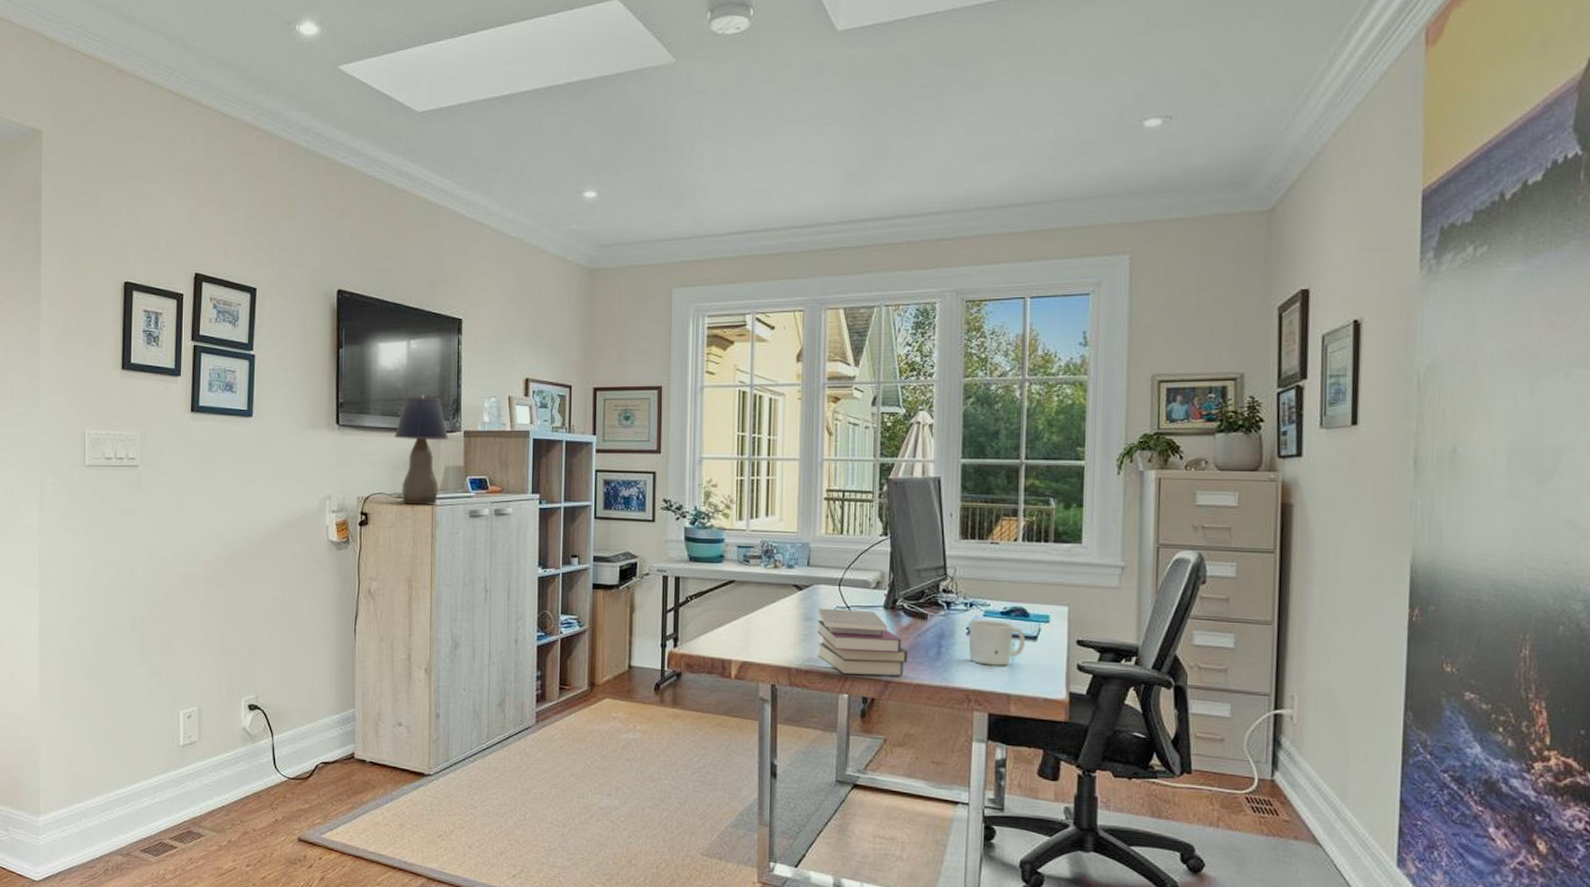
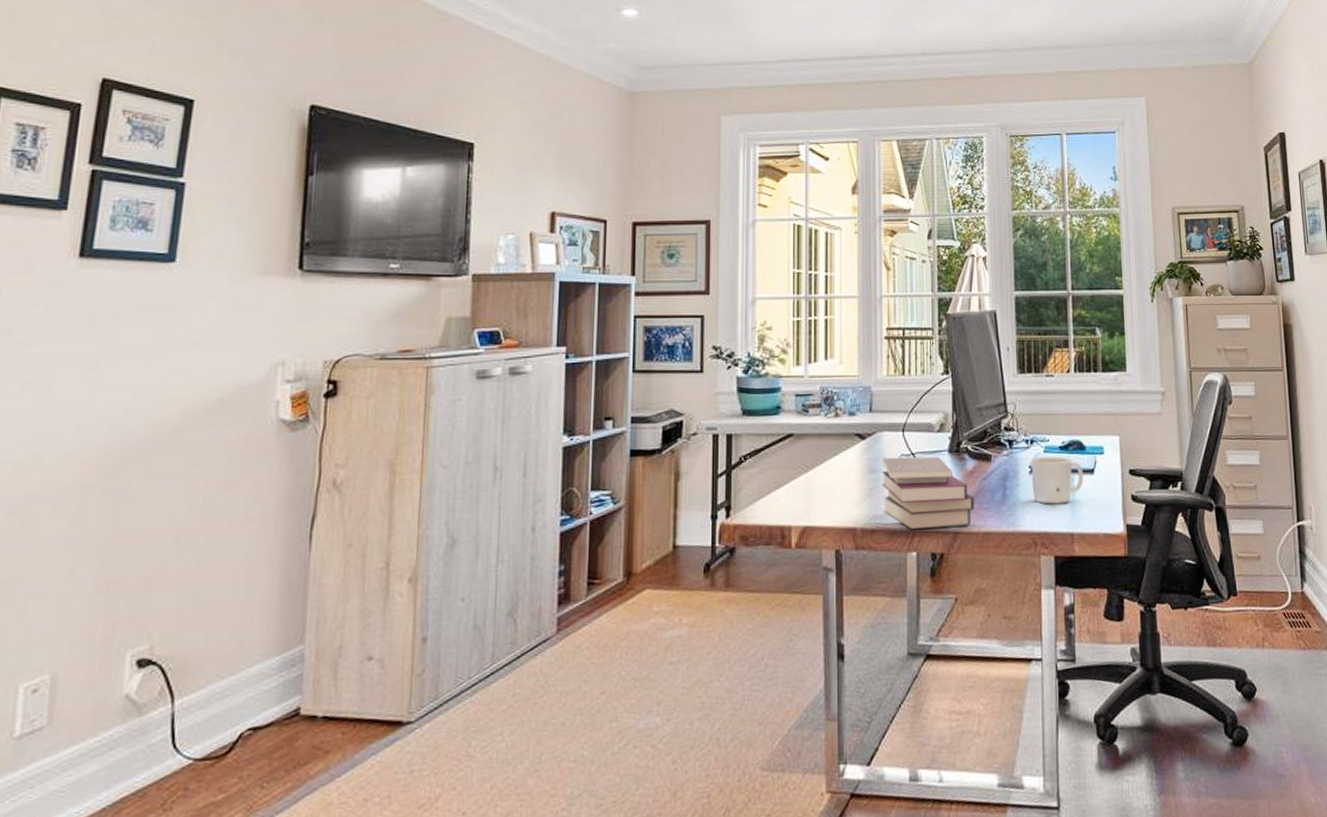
table lamp: present [393,395,449,505] -> none [378,232,452,367]

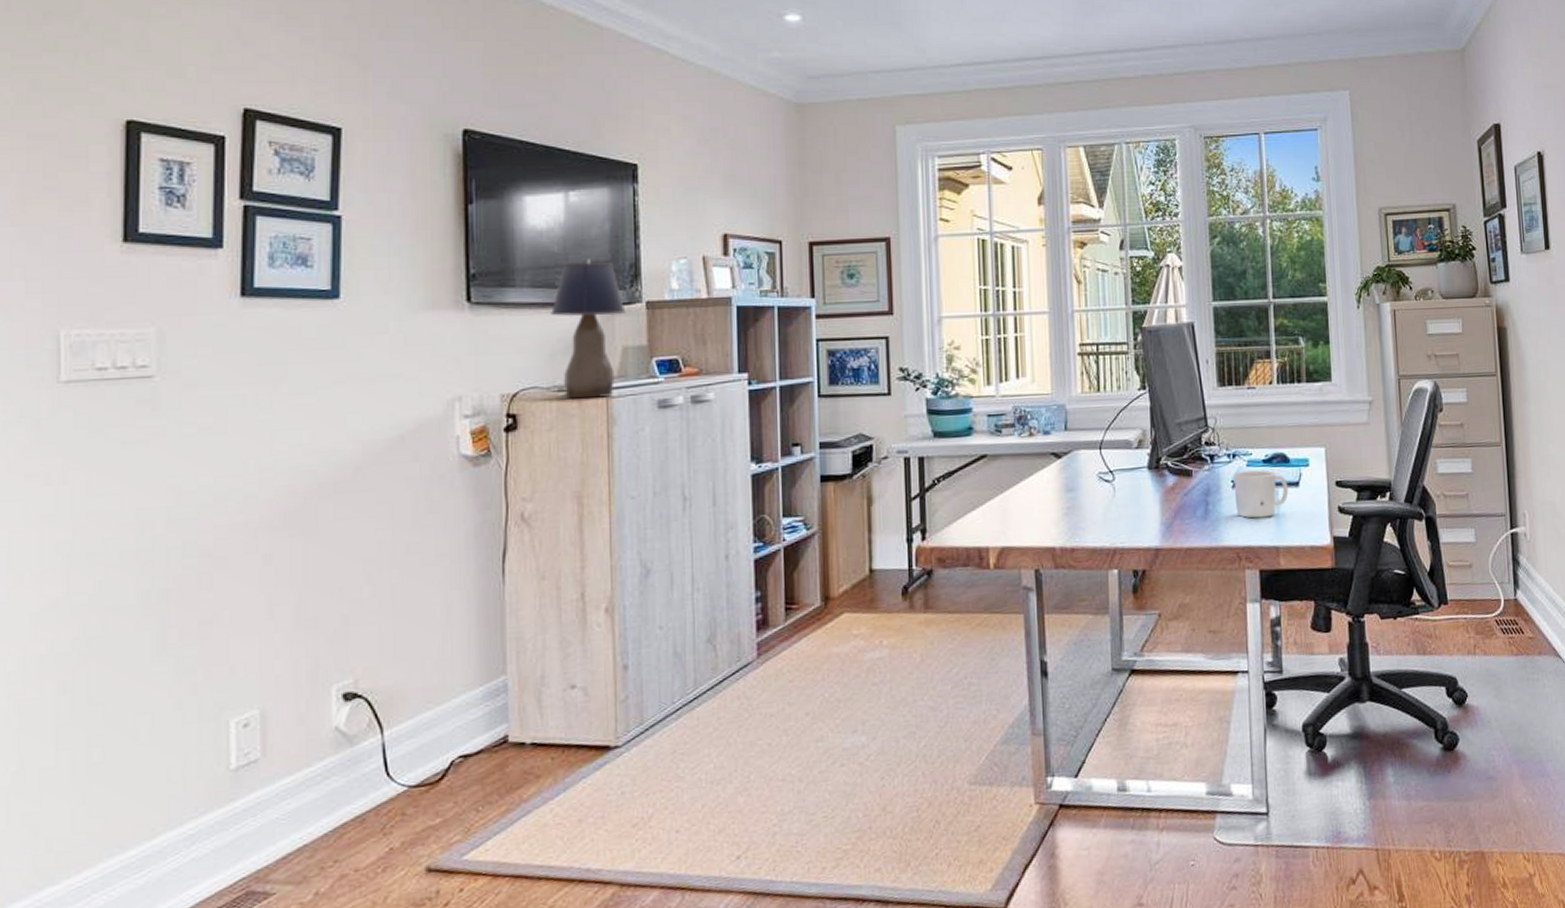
table lamp: none [378,232,452,367] -> present [549,259,626,400]
books: present [881,456,974,530] -> none [1079,473,1176,548]

